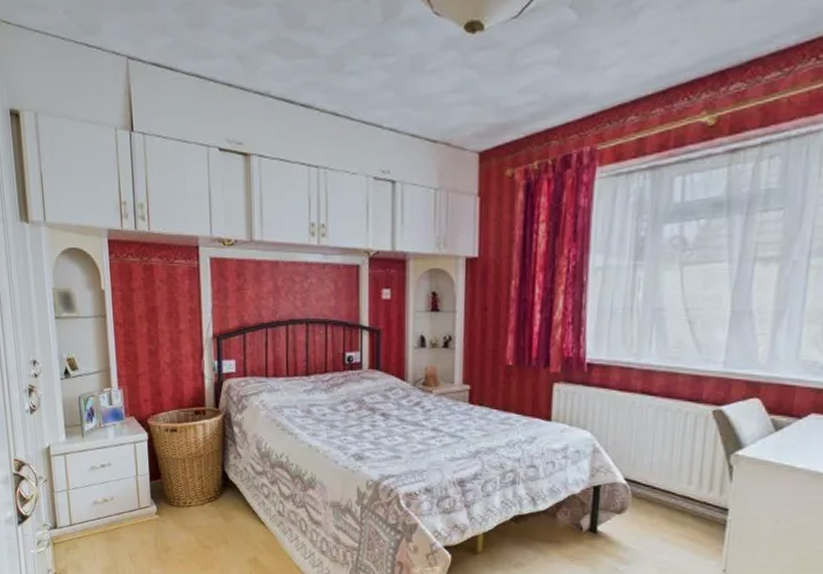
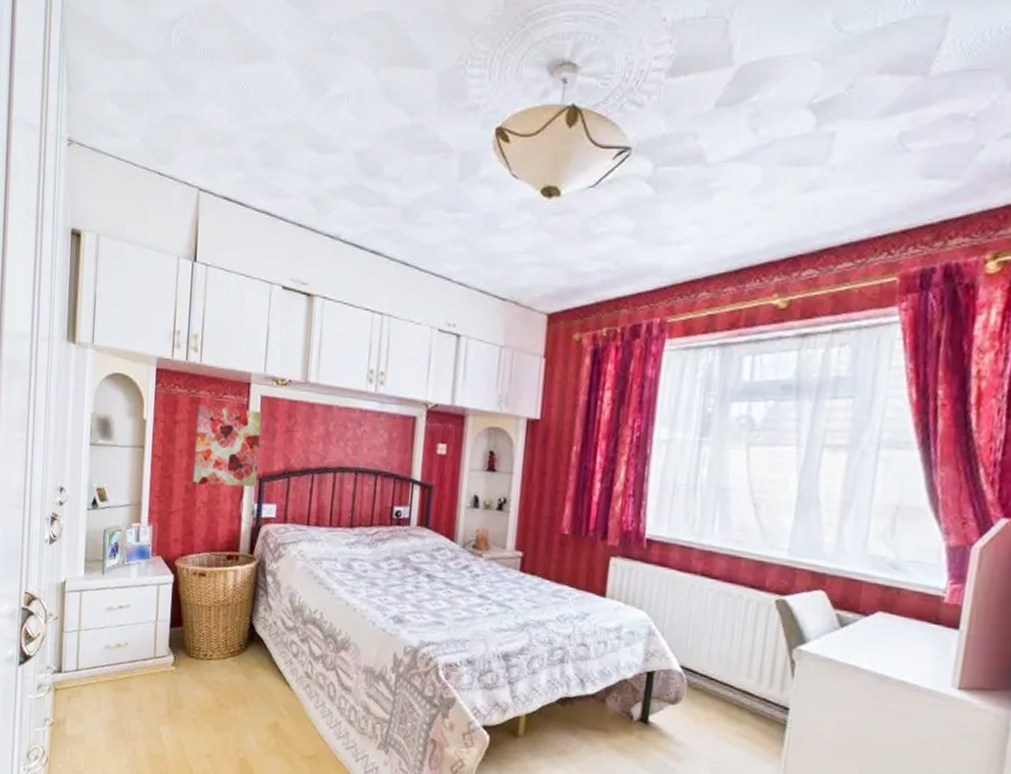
wall art: none [151,271,216,348] -> present [192,405,263,487]

